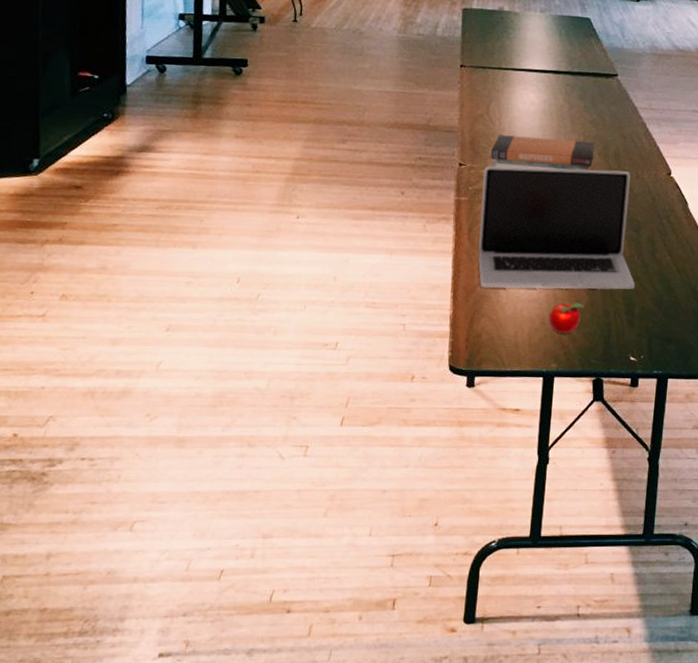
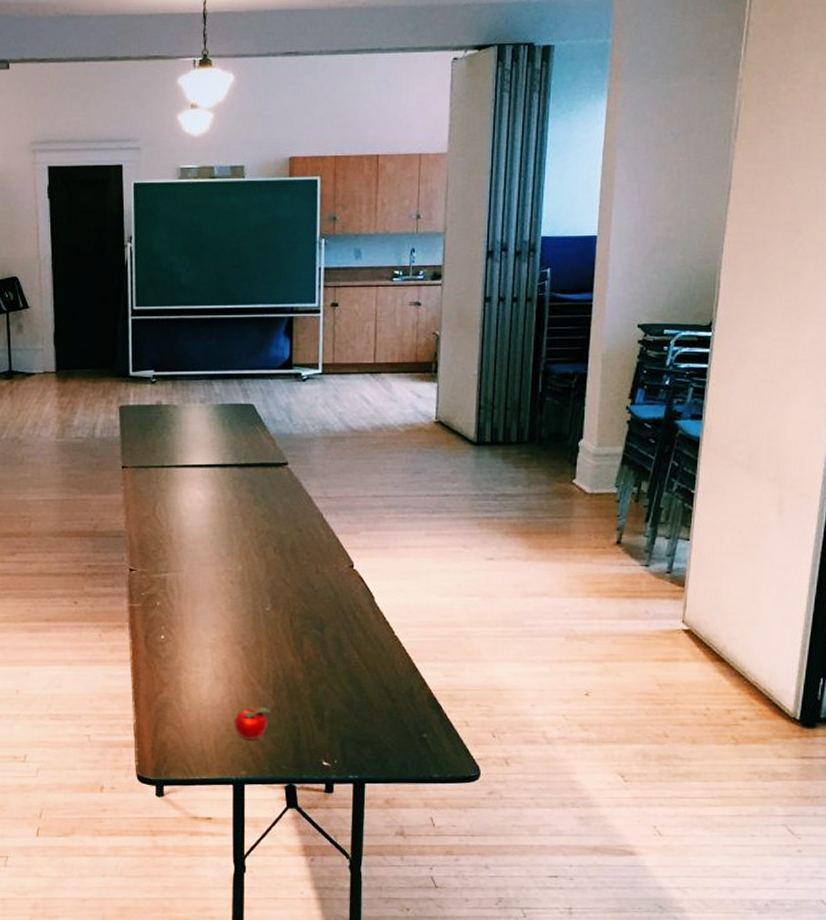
laptop: present [478,166,635,290] -> none [155,566,322,696]
book stack: present [490,135,595,171] -> none [160,536,269,571]

